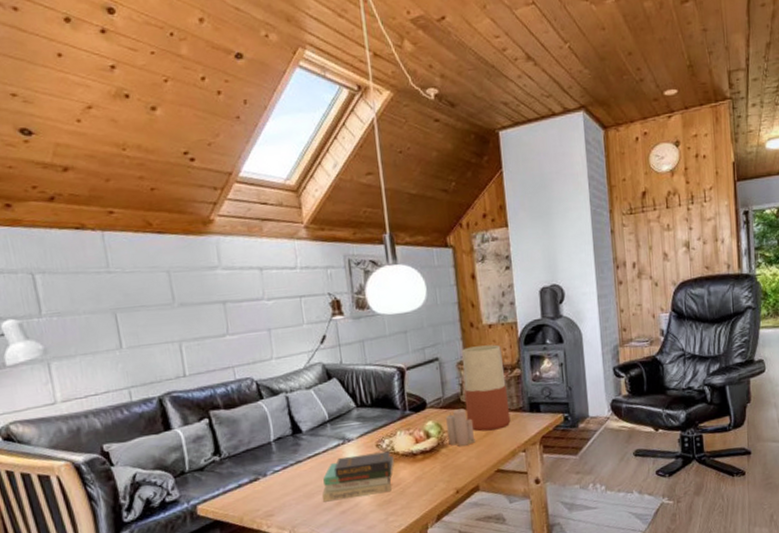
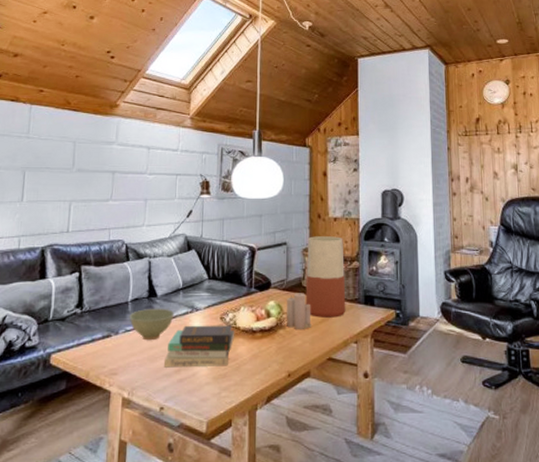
bowl: none [275,443,325,479] -> present [129,308,175,341]

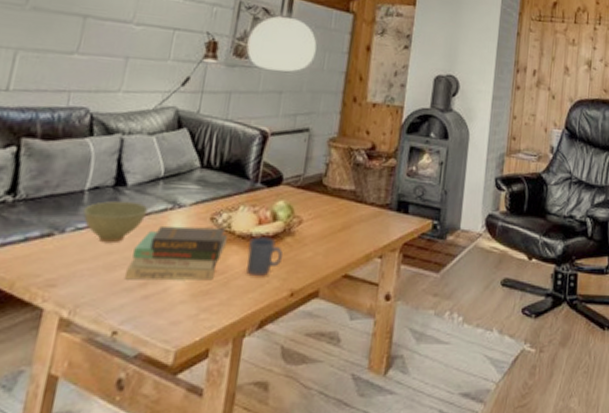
mug: none [251,330,279,362] -> present [246,237,283,277]
candle: present [287,290,311,329] -> none [296,189,330,238]
vase: present [305,236,346,318] -> none [324,123,381,226]

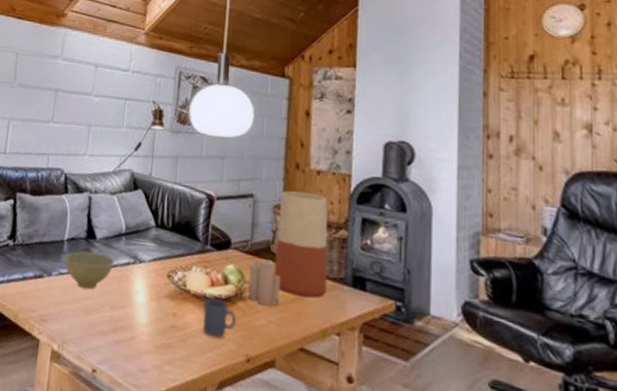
books: present [125,225,229,281] -> none [100,278,185,335]
candle: none [296,189,330,238] -> present [248,256,280,307]
vase: none [324,123,381,226] -> present [274,190,328,298]

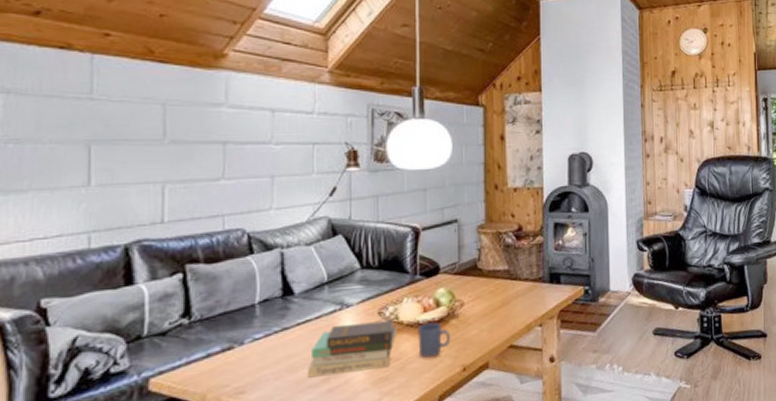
bowl: present [64,251,115,290] -> none [257,308,319,349]
books: none [100,278,185,335] -> present [308,320,398,378]
candle: present [248,256,280,307] -> none [460,273,489,318]
vase: present [274,190,328,298] -> none [481,209,529,302]

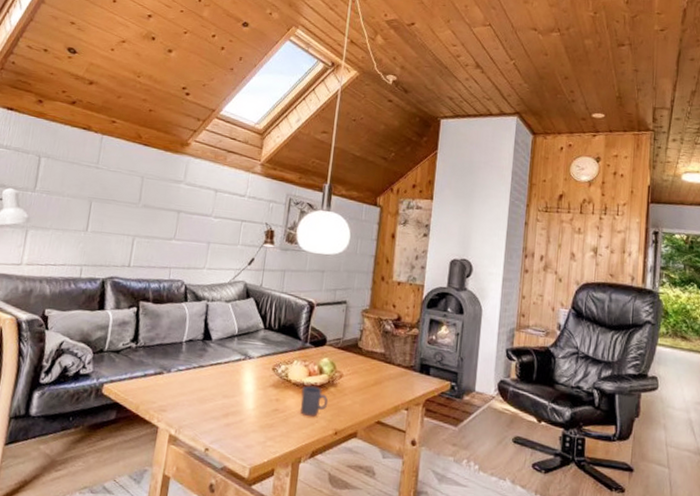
books: present [308,320,398,378] -> none [213,372,286,417]

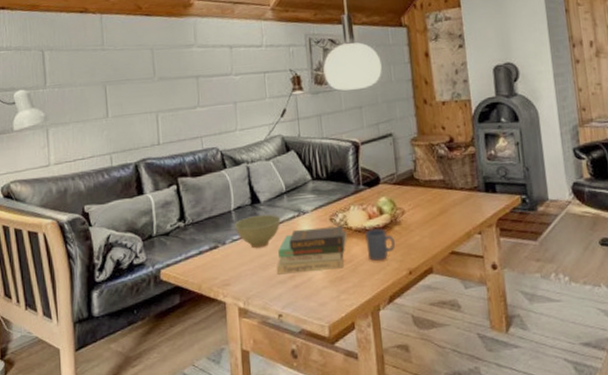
bowl: none [182,351,228,383] -> present [234,214,281,249]
books: none [213,372,286,417] -> present [277,226,348,275]

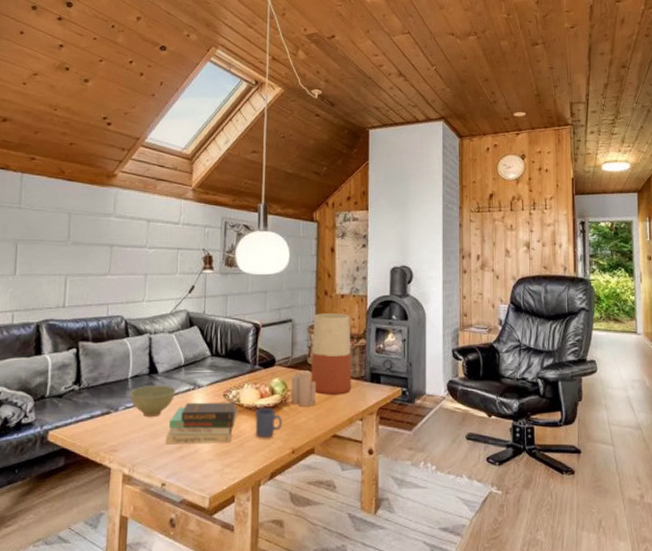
candle: none [399,183,429,225] -> present [291,368,316,407]
vase: none [415,121,465,210] -> present [311,313,352,395]

